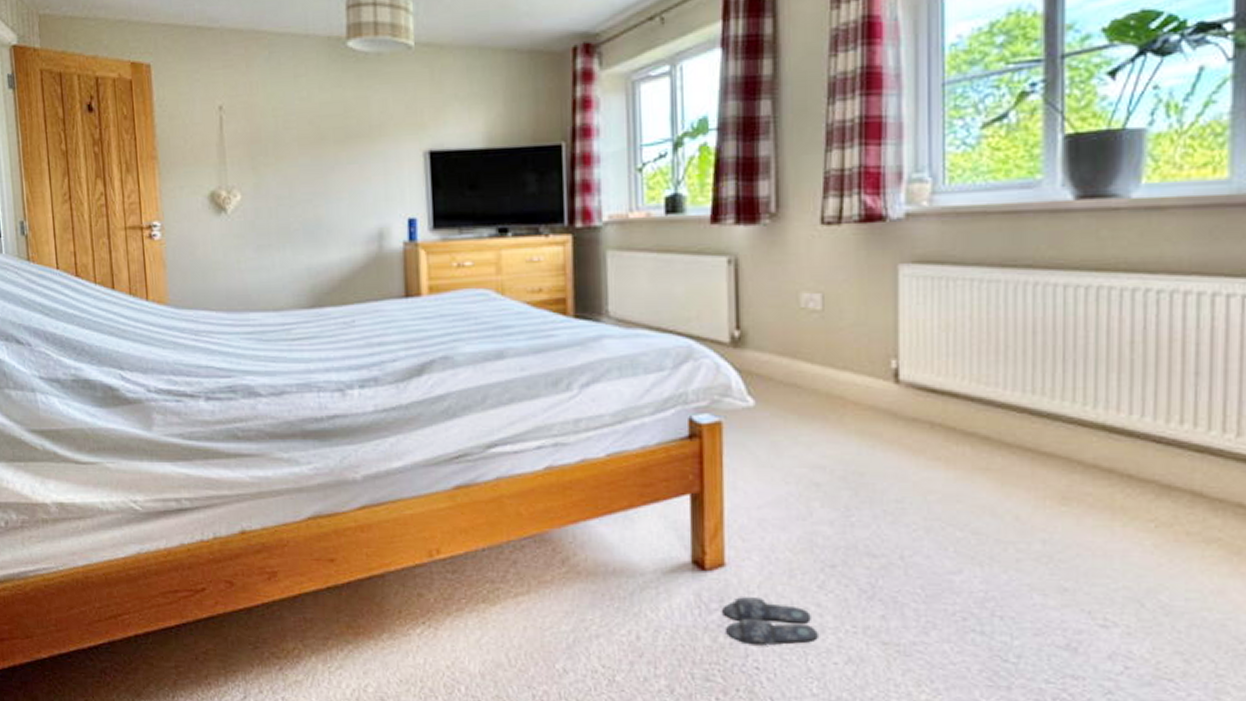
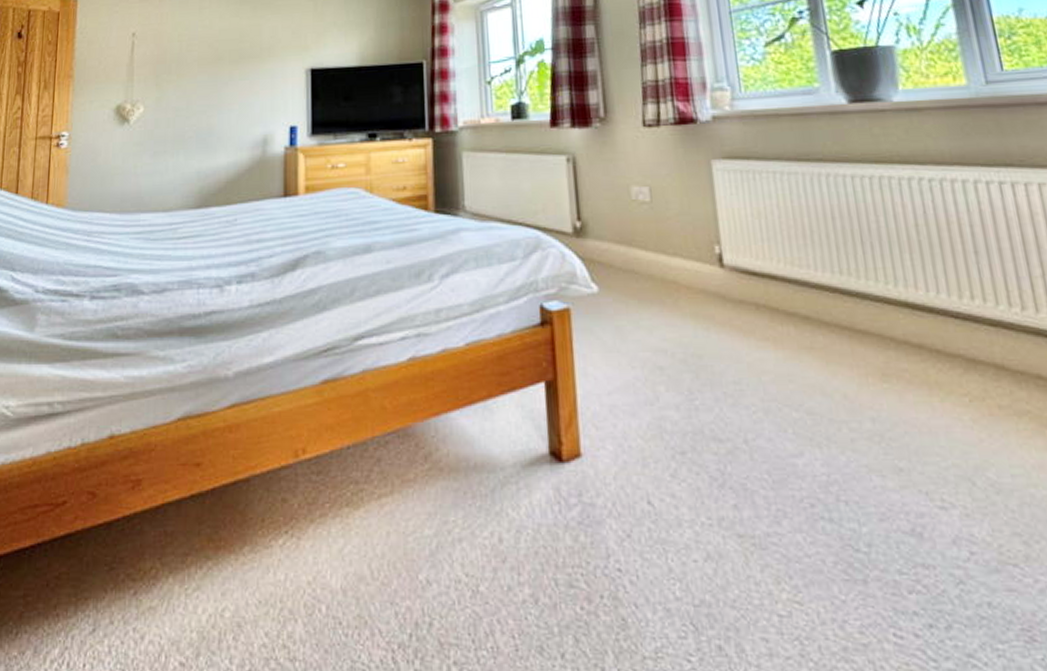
slippers: present [722,597,818,645] -> none [581,490,676,544]

